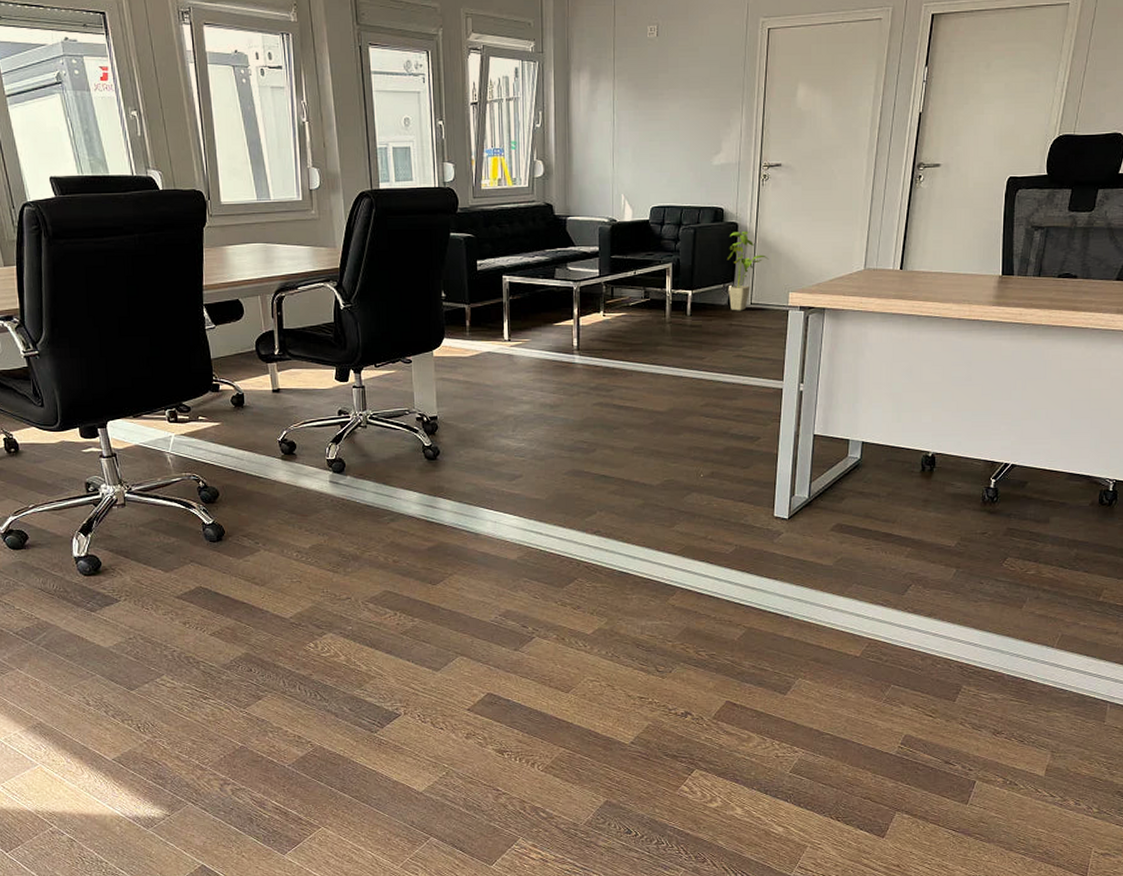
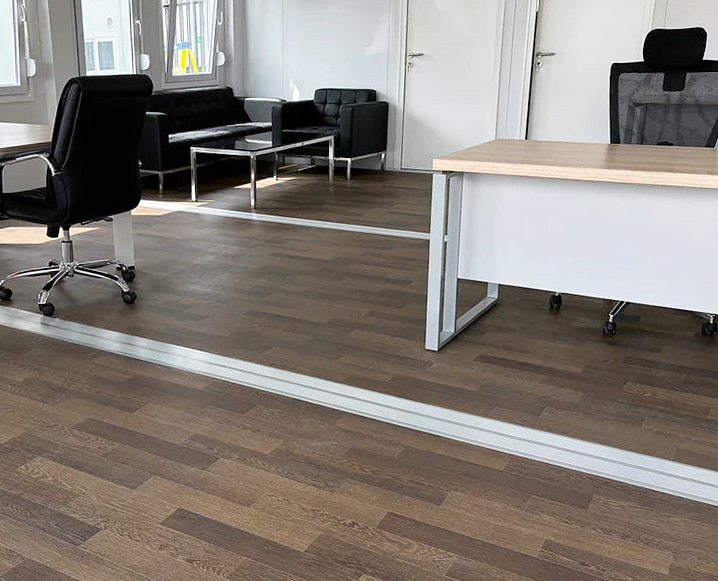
house plant: present [728,230,769,311] -> none [380,108,415,175]

